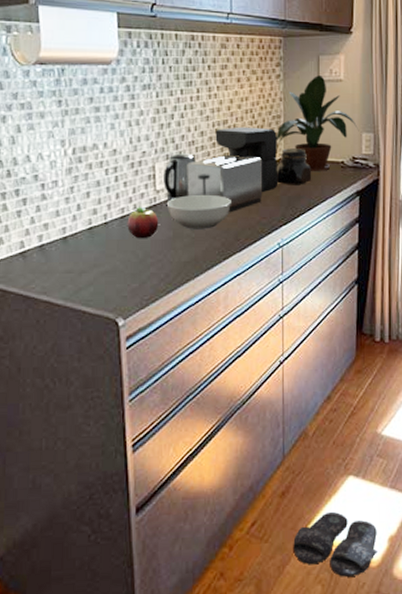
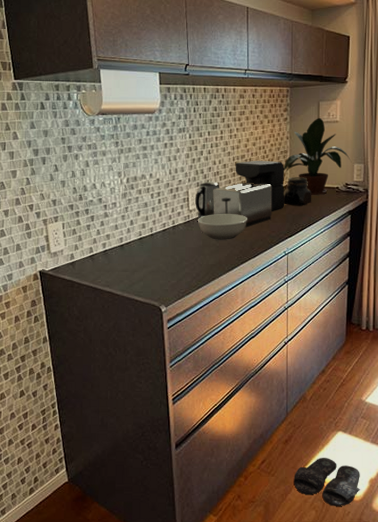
fruit: present [127,206,159,239] -> none [168,222,192,247]

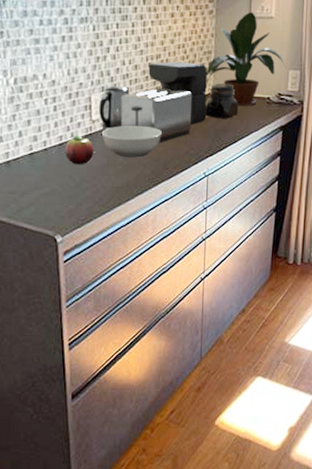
fruit: none [168,222,192,247] -> present [65,134,94,165]
slippers: present [294,457,360,506] -> none [206,405,279,457]

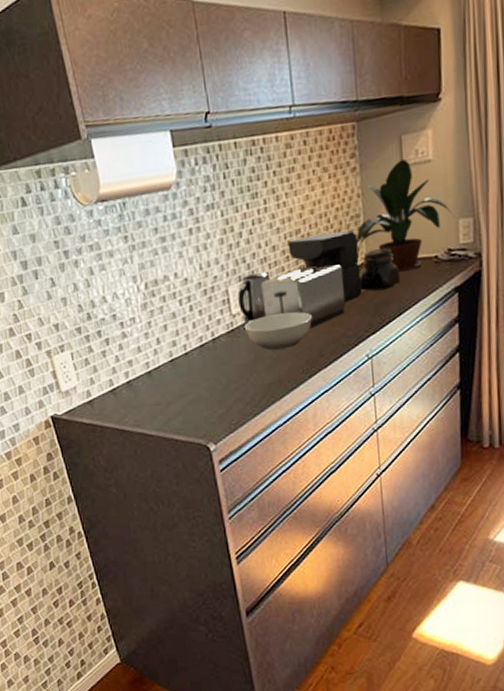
fruit: present [65,134,94,165] -> none [206,332,239,366]

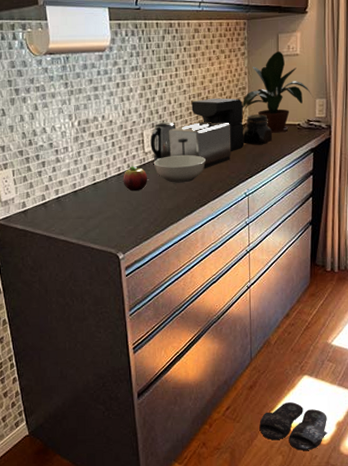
fruit: none [206,332,239,366] -> present [123,165,148,192]
slippers: none [402,614,493,673] -> present [259,401,327,451]

